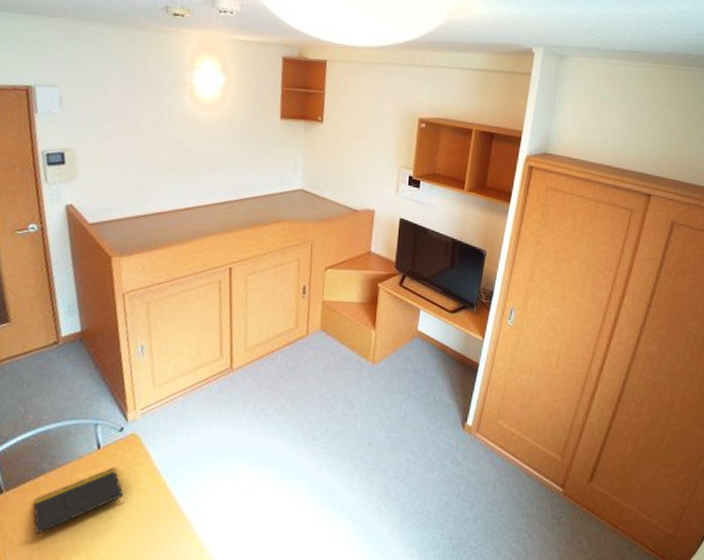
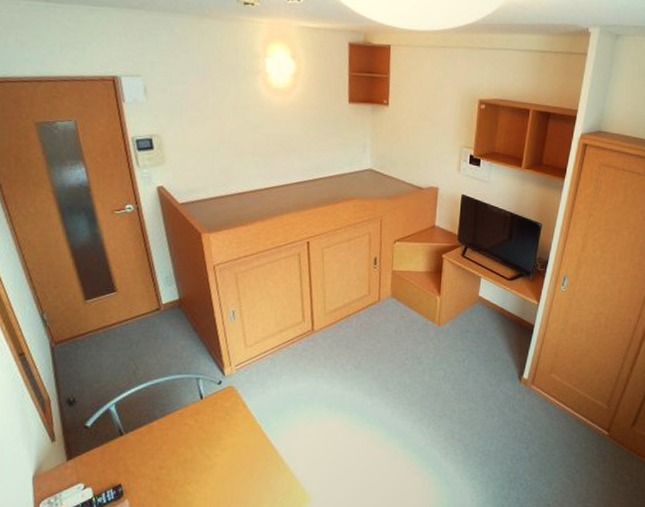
notepad: present [33,467,125,535] -> none [149,414,227,469]

